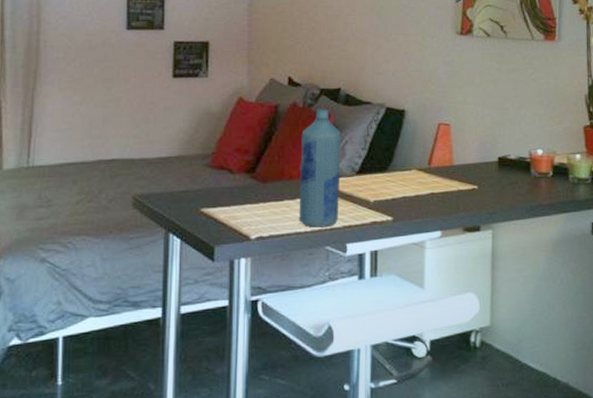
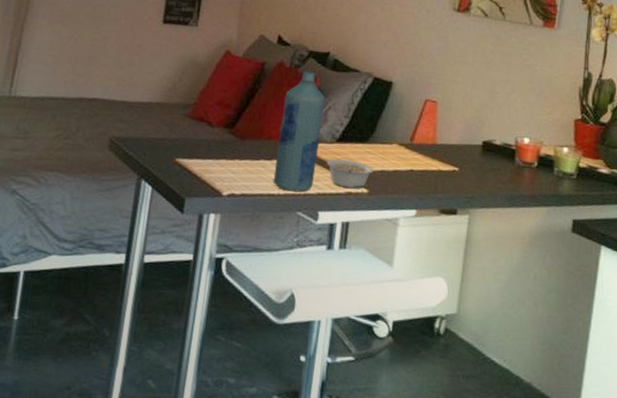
legume: none [349,190,396,218] -> present [326,158,374,189]

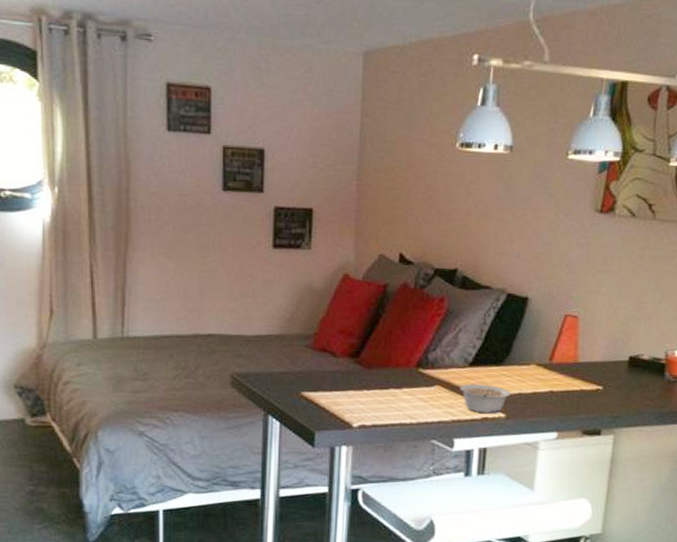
bottle: present [273,70,326,192] -> none [404,291,456,420]

